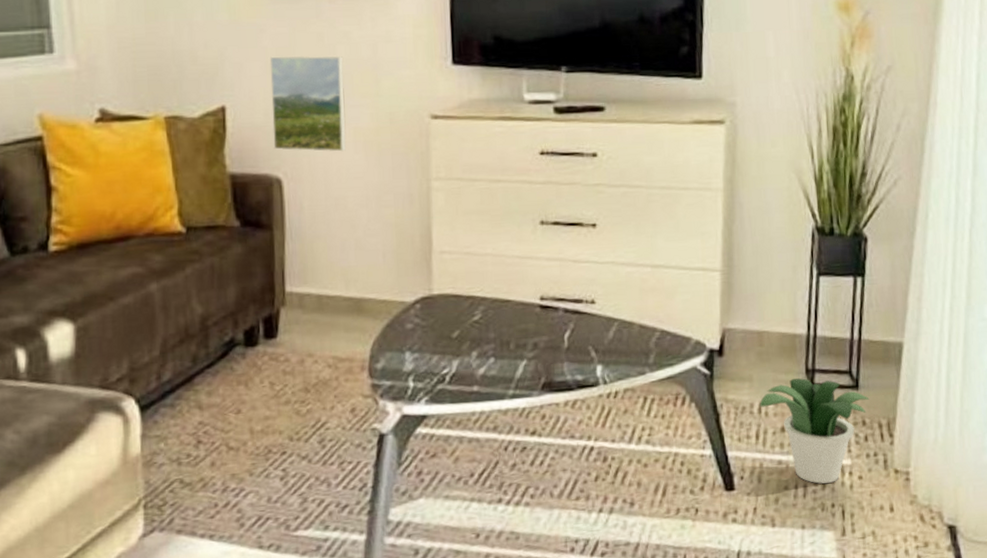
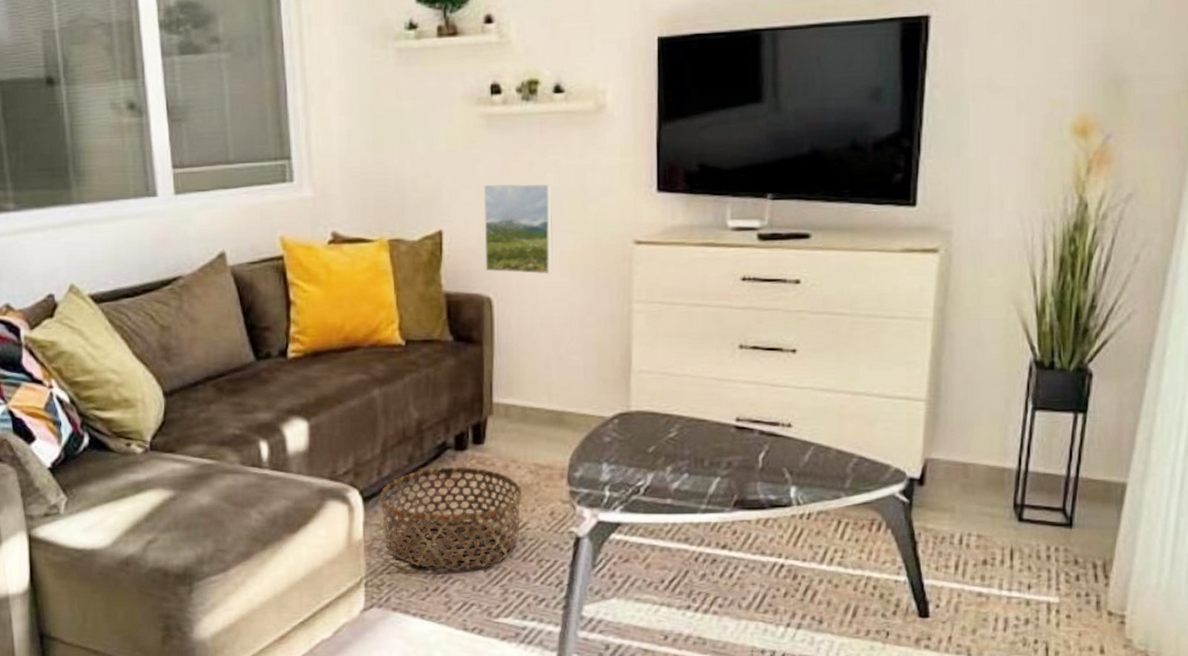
basket: none [159,364,320,483] -> present [379,466,522,570]
potted plant: present [759,378,869,484] -> none [961,513,1084,619]

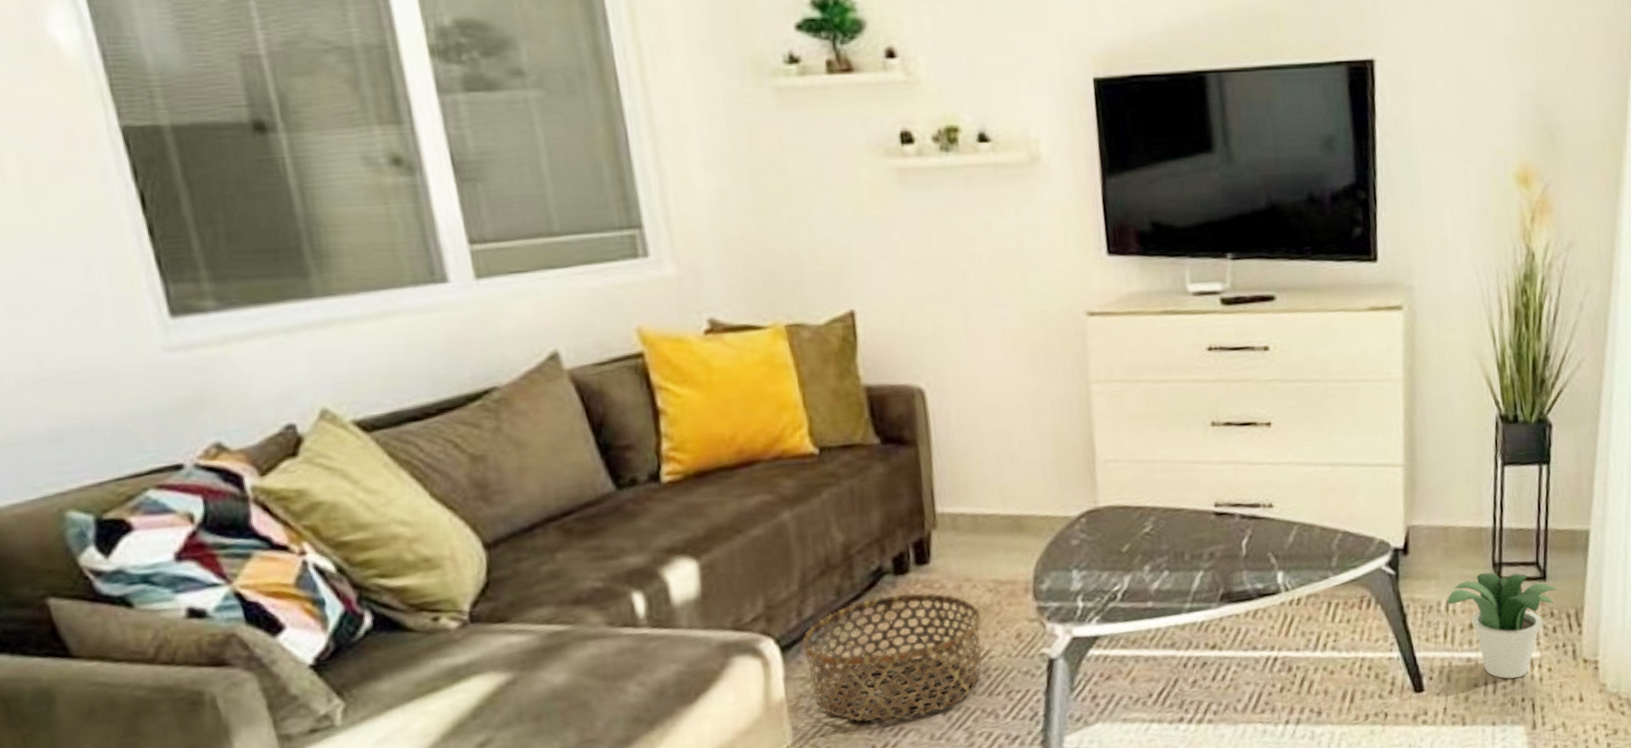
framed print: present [483,183,553,274] -> none [901,249,994,357]
potted plant: none [961,513,1084,619] -> present [1447,572,1557,679]

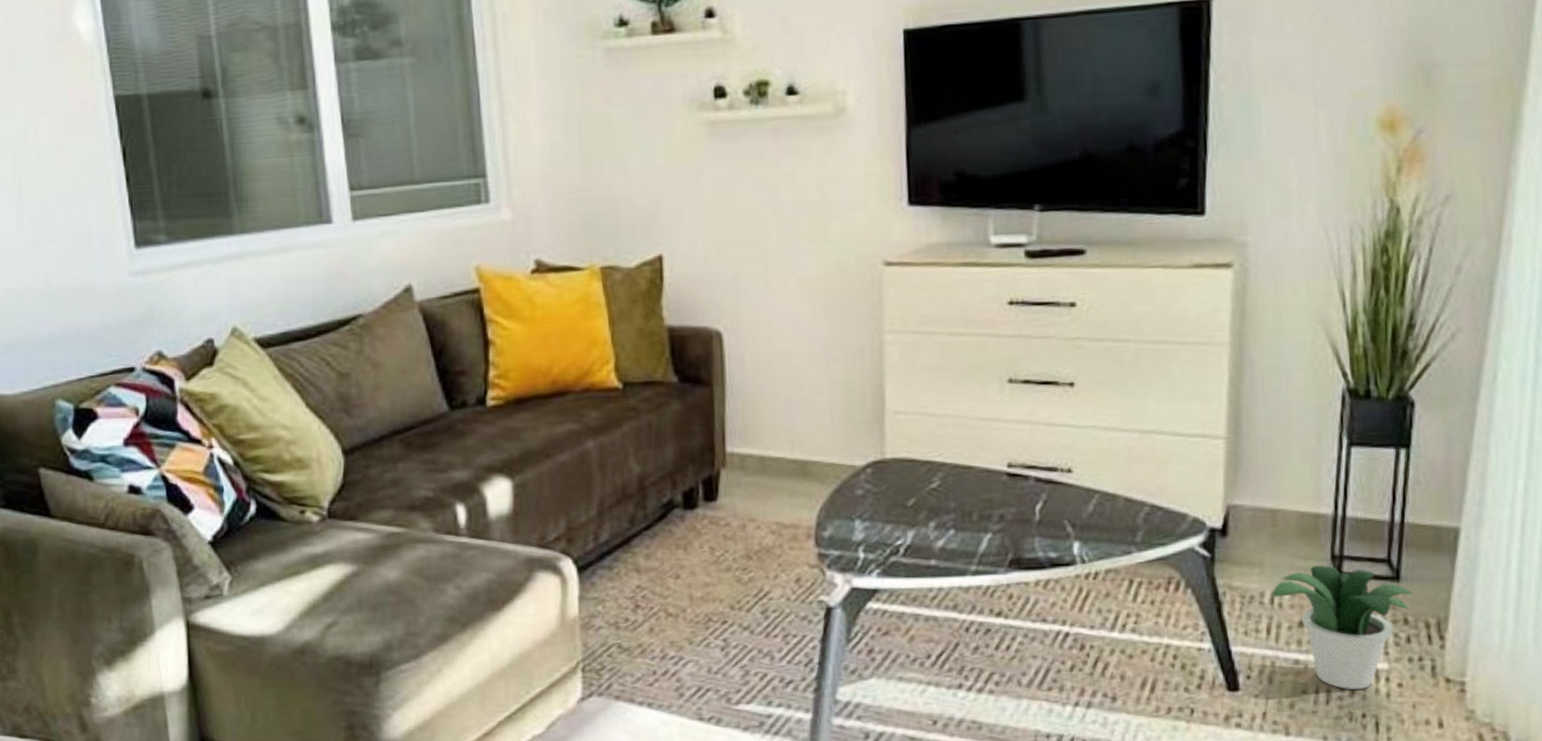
basket: present [802,592,983,723] -> none [597,527,763,650]

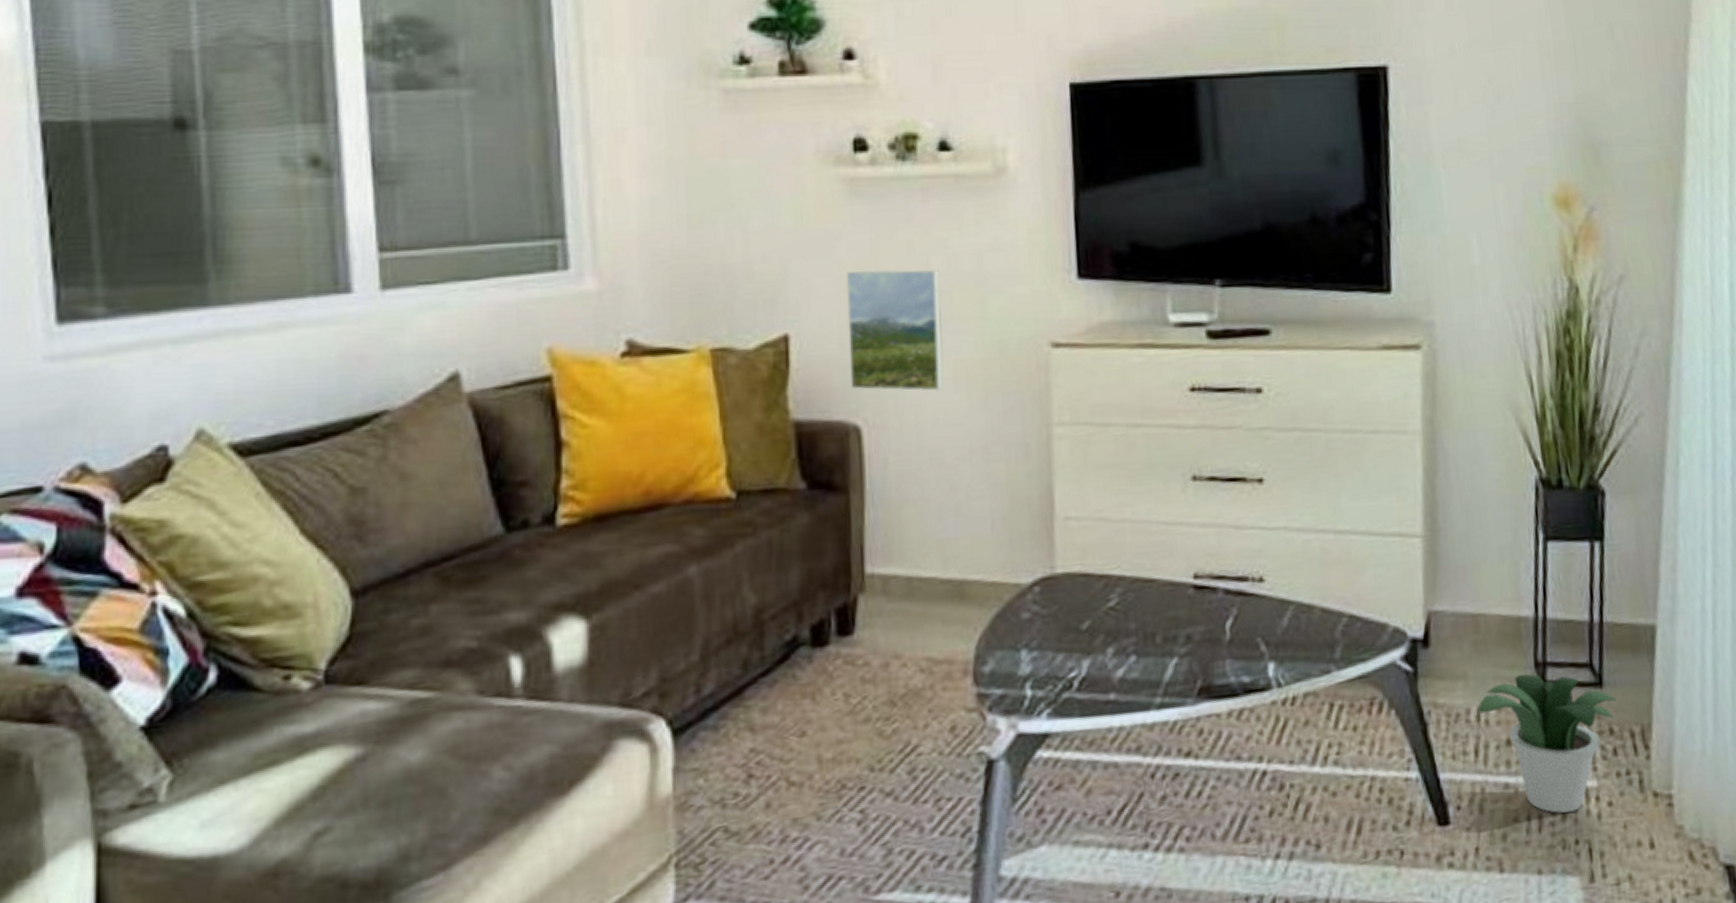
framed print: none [708,198,790,303] -> present [846,269,943,391]

